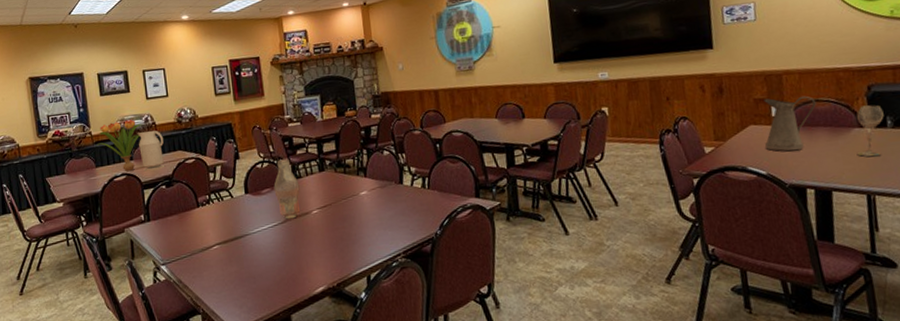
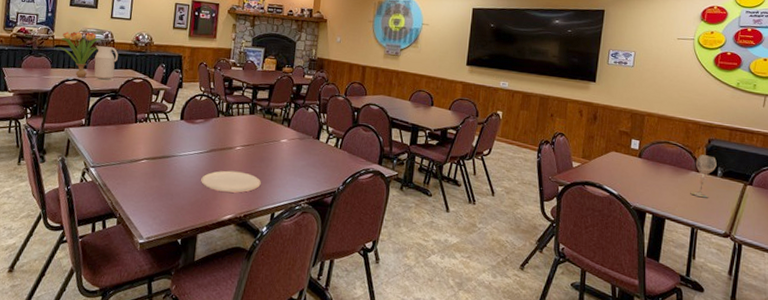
vase: present [273,159,300,219] -> none [206,96,230,150]
plate: none [282,237,348,264] -> present [201,170,261,193]
pitcher: present [764,96,817,152] -> none [621,132,667,180]

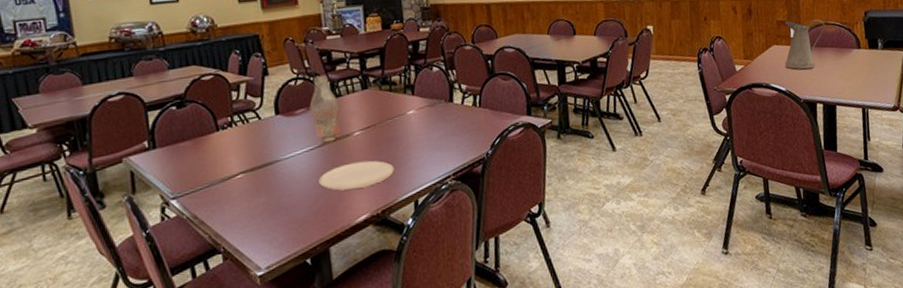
flower arrangement: present [56,31,102,78] -> none [83,28,145,90]
water jug: present [94,46,118,83] -> none [138,41,176,90]
vase: none [206,96,230,150] -> present [309,75,340,143]
pitcher: none [621,132,667,180] -> present [784,19,826,71]
wineglass: present [690,155,717,198] -> none [855,28,876,75]

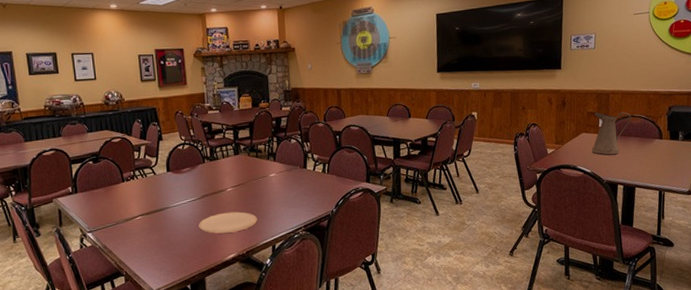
vase: present [309,75,340,143] -> none [193,142,217,195]

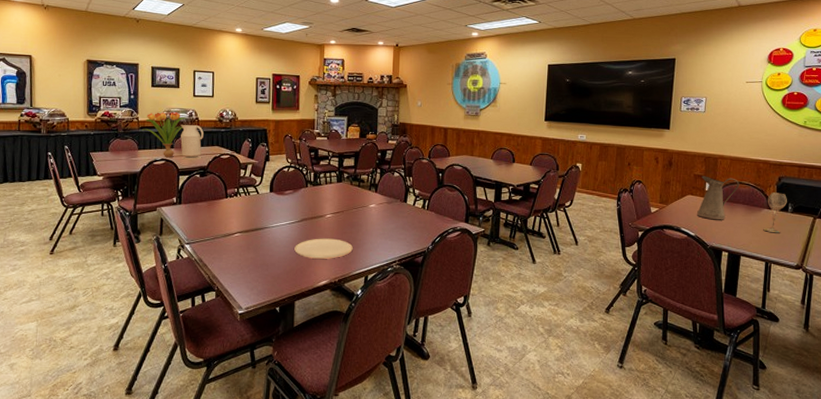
flower arrangement: none [25,99,71,147] -> present [142,112,186,157]
water jug: none [65,110,93,148] -> present [180,124,204,160]
wineglass: none [655,122,678,162] -> present [763,192,787,233]

